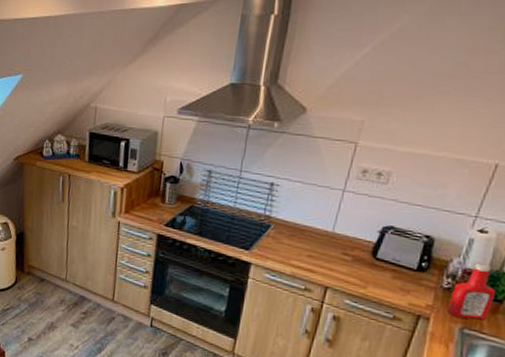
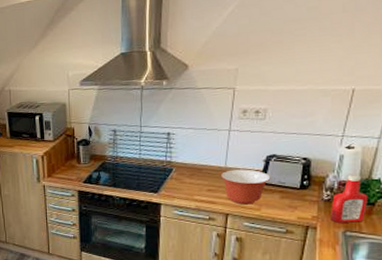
mixing bowl: none [326,236,385,280] -> present [221,169,271,205]

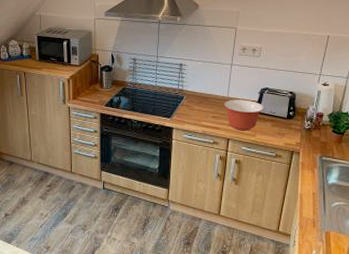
ketchup bottle: present [329,174,368,223] -> none [310,107,339,149]

